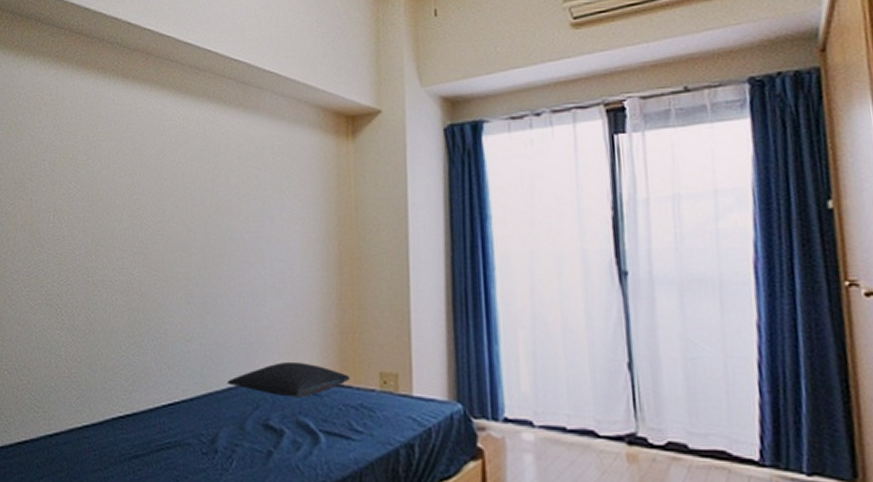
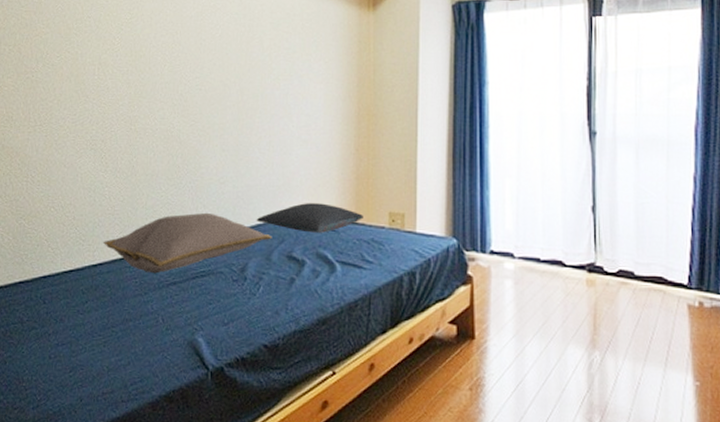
cushion: none [59,374,246,445] -> present [102,212,272,274]

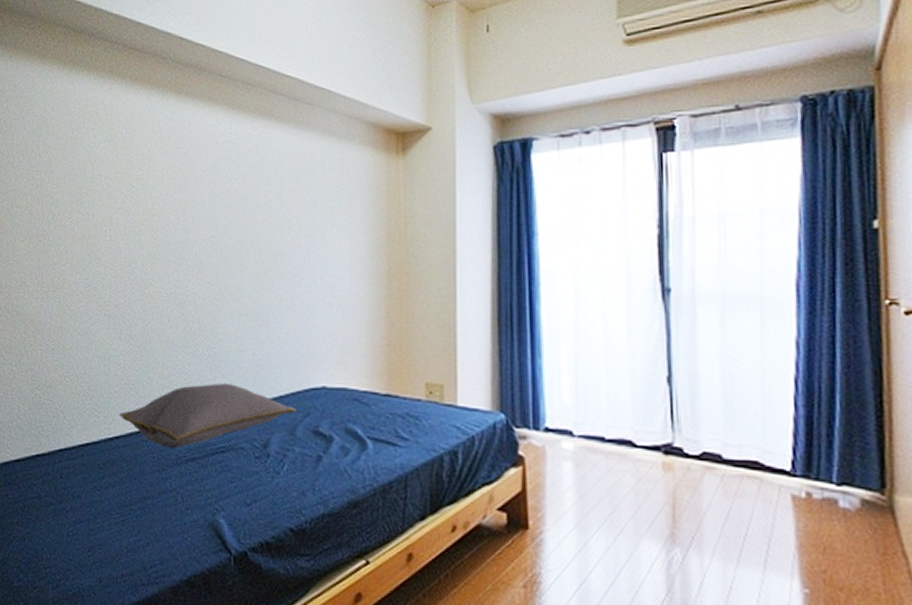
pillow: present [256,203,363,233] -> none [278,373,397,406]

